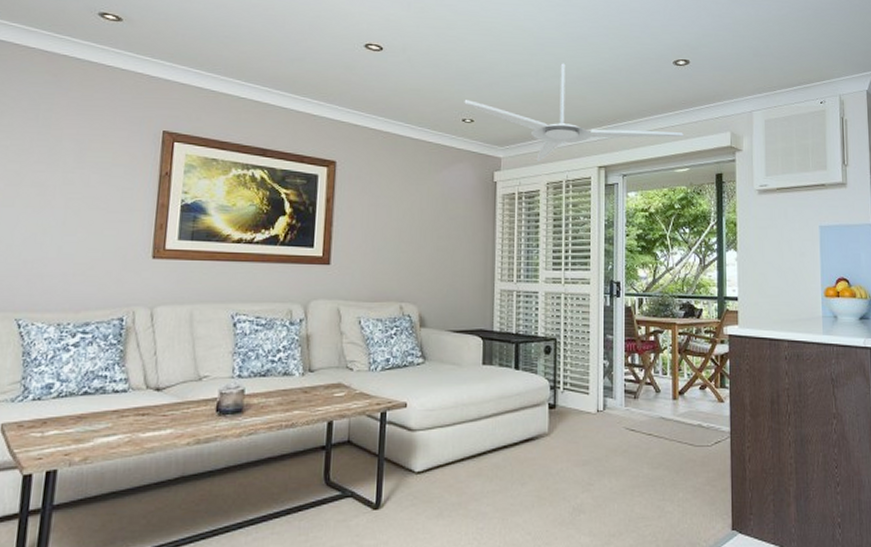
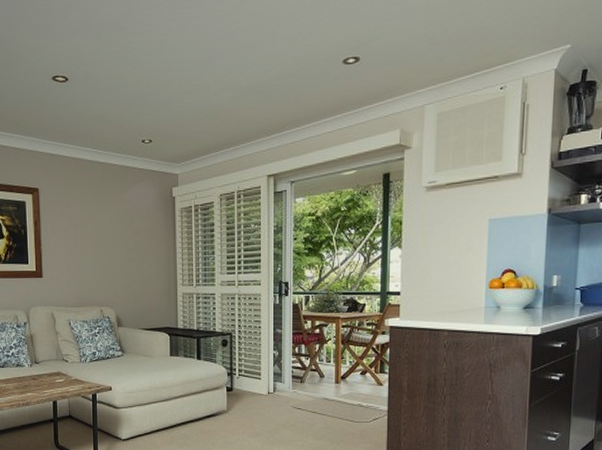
ceiling fan: present [464,63,684,161] -> none [142,74,352,175]

